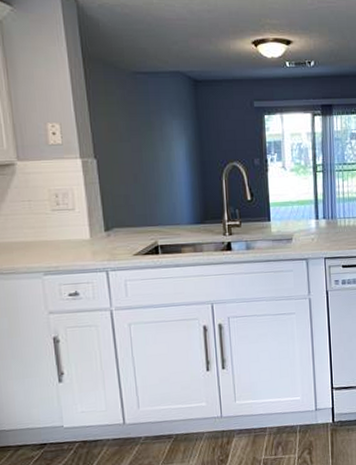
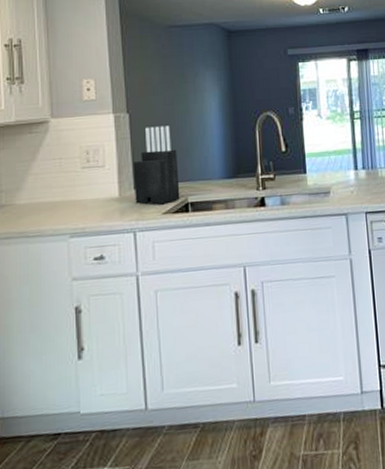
knife block: none [102,172,150,247] -> present [133,125,180,205]

